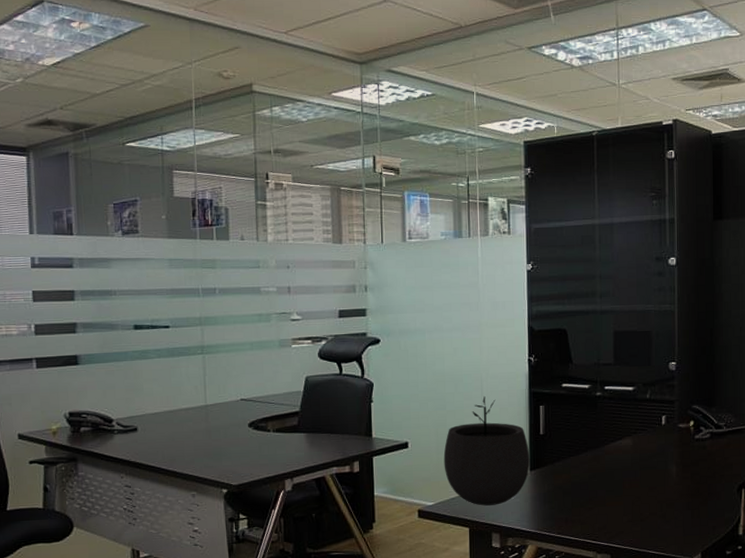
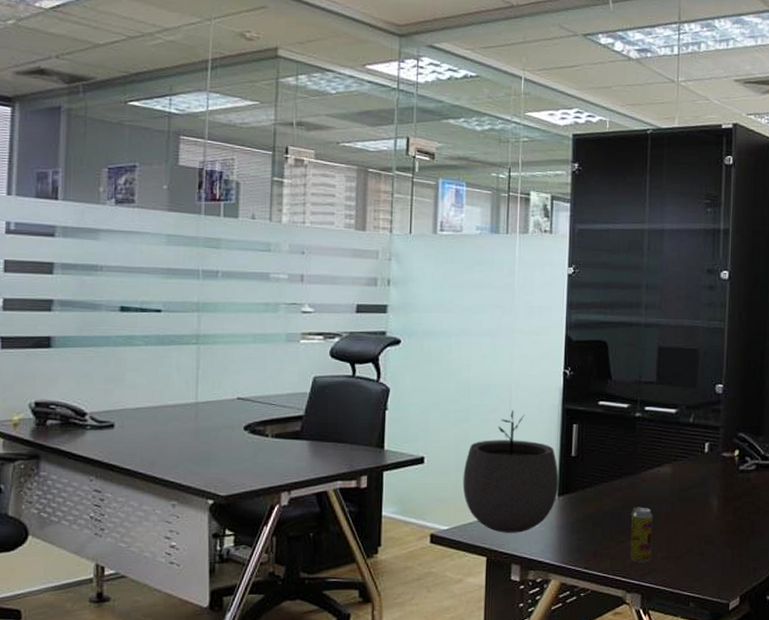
beverage can: none [597,476,618,527] -> present [629,507,653,563]

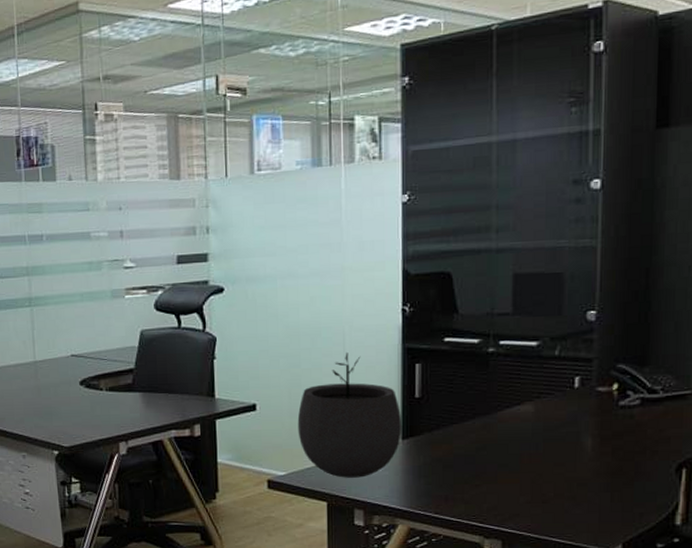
beverage can: present [629,507,653,563] -> none [486,449,513,508]

